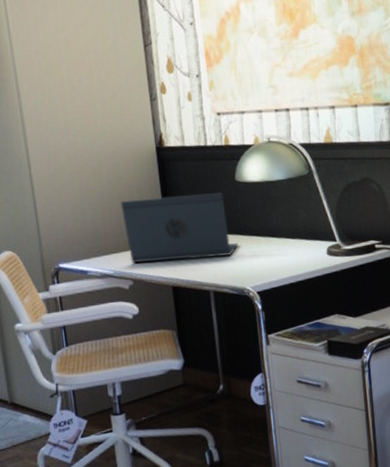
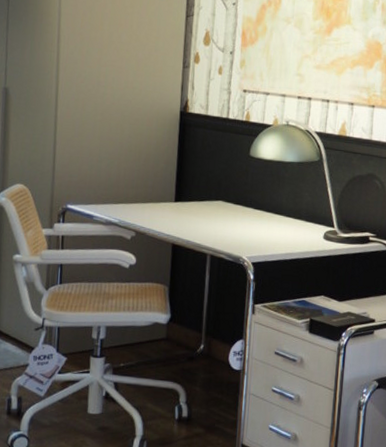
laptop: present [121,192,238,264] -> none [136,155,242,224]

